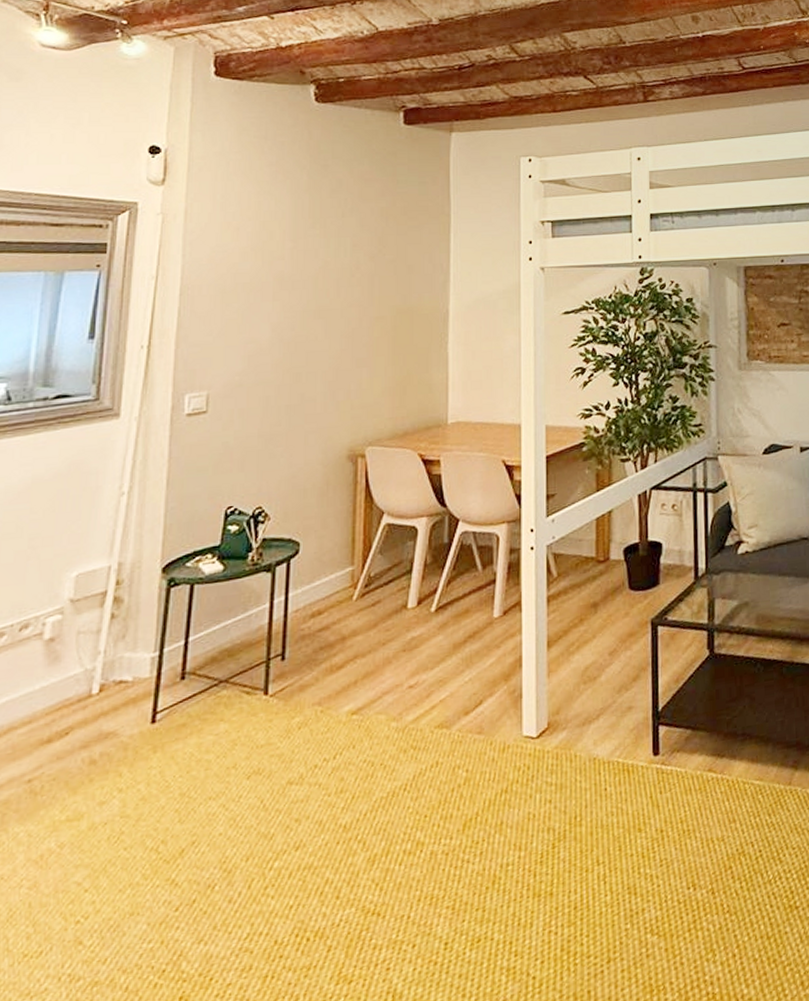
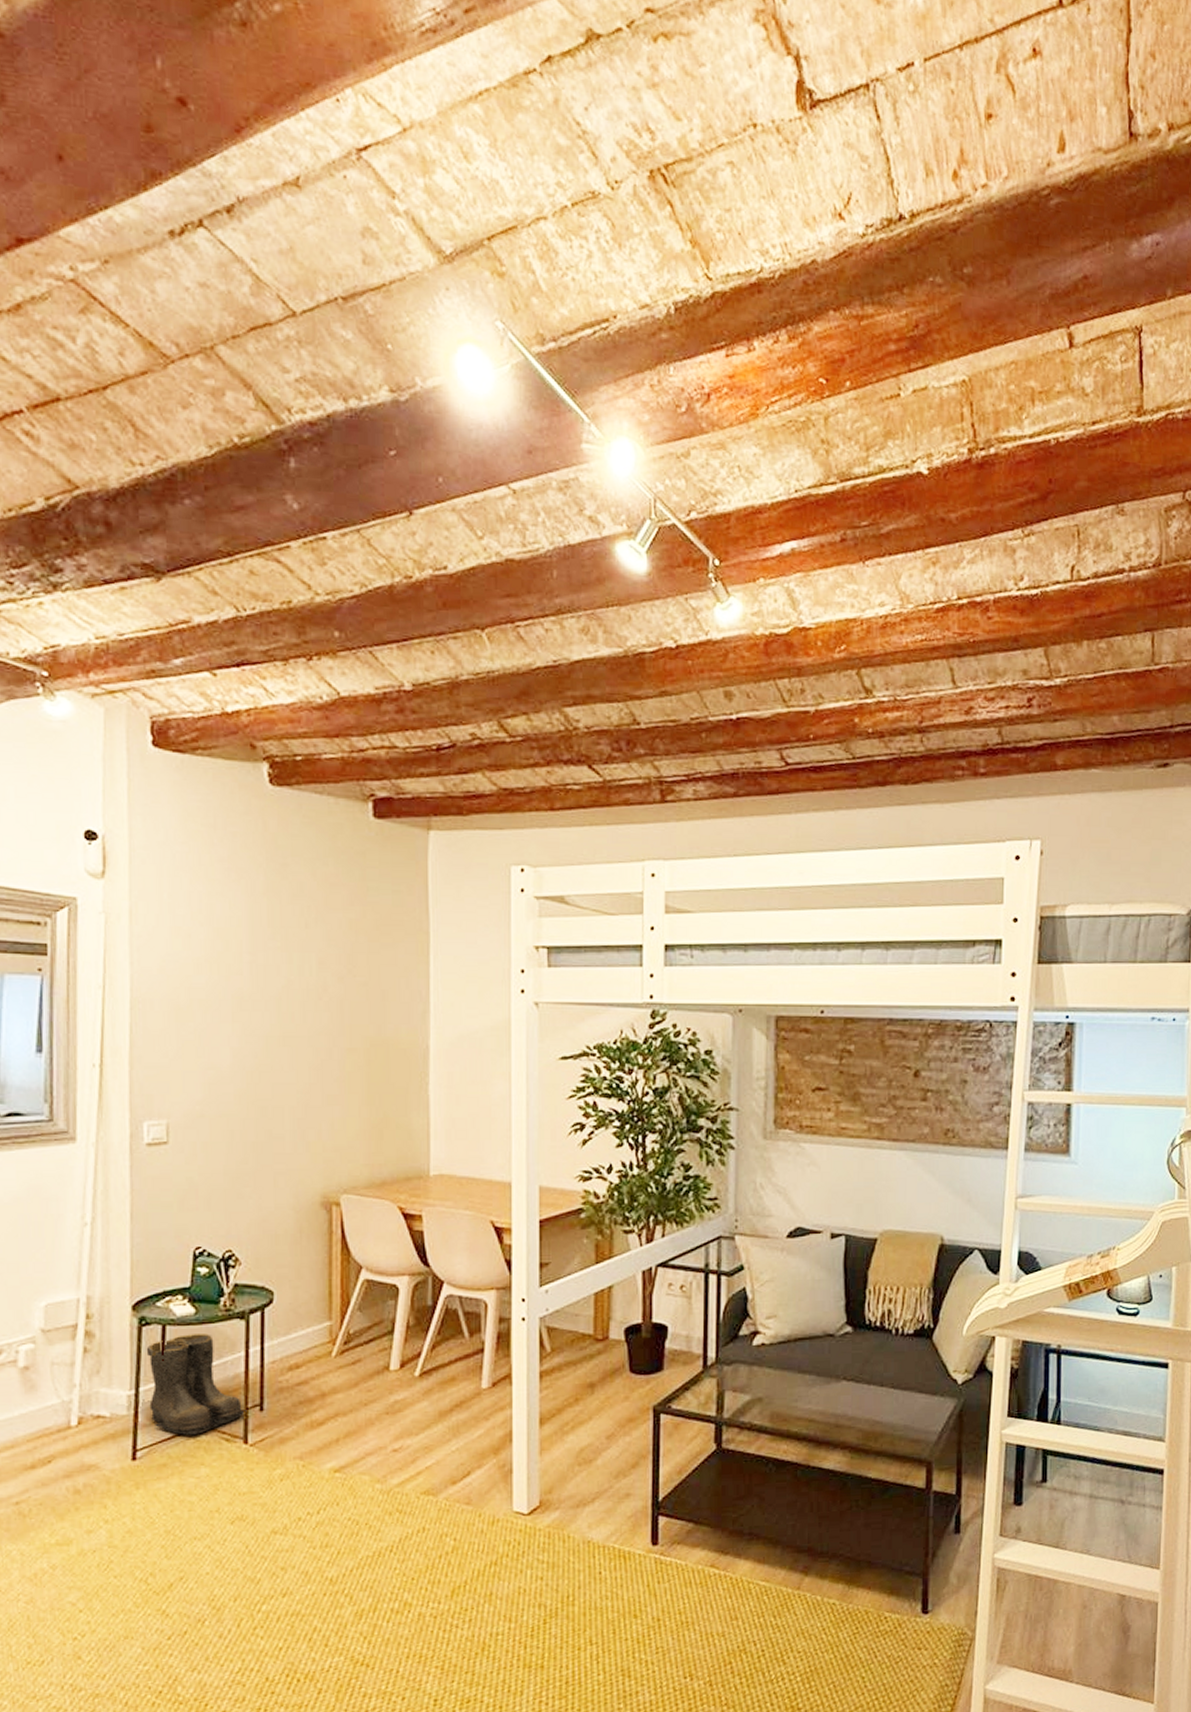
boots: none [172,589,269,693] -> present [146,1334,247,1436]

